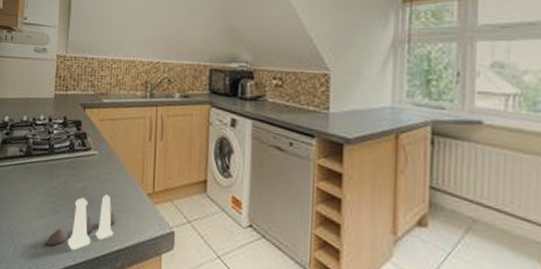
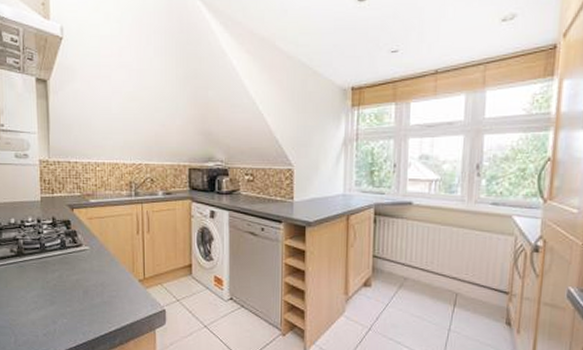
salt and pepper shaker set: present [46,194,115,251] -> none [46,284,110,335]

